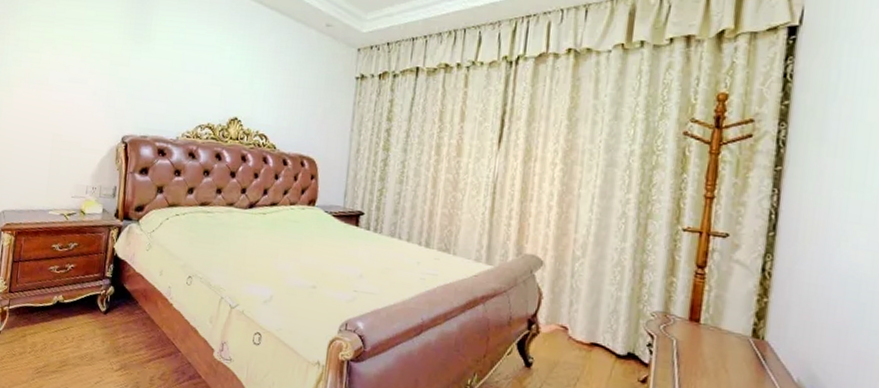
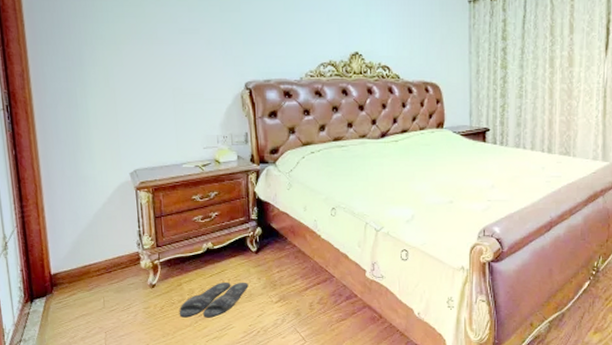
slippers: none [18,340,92,377] -> present [180,282,249,318]

